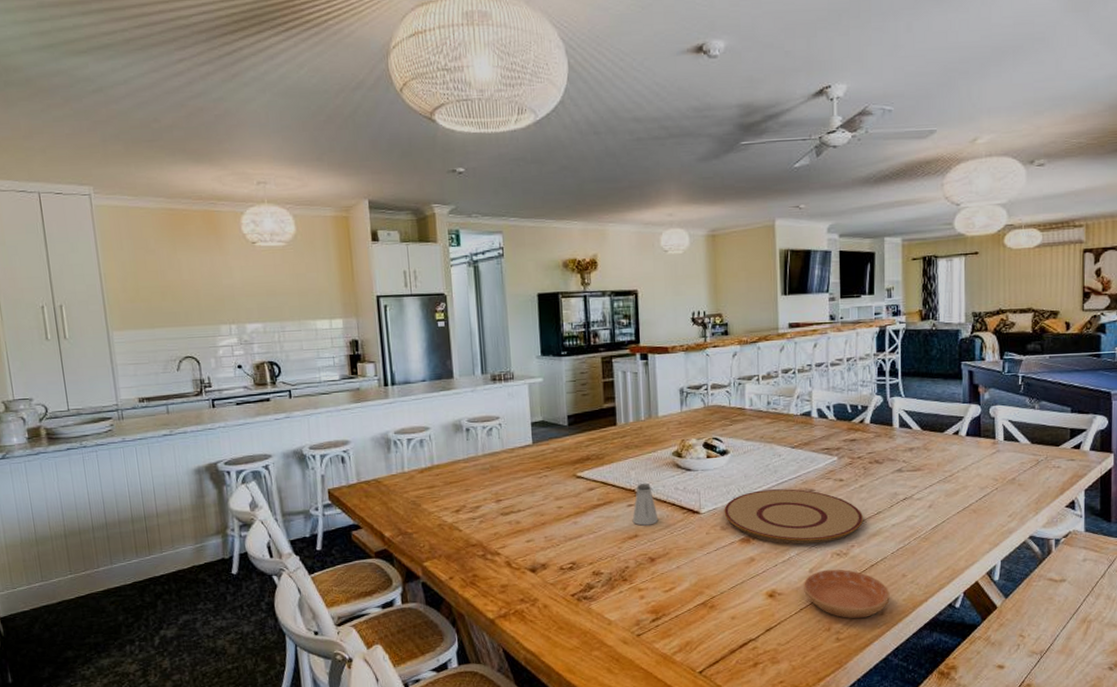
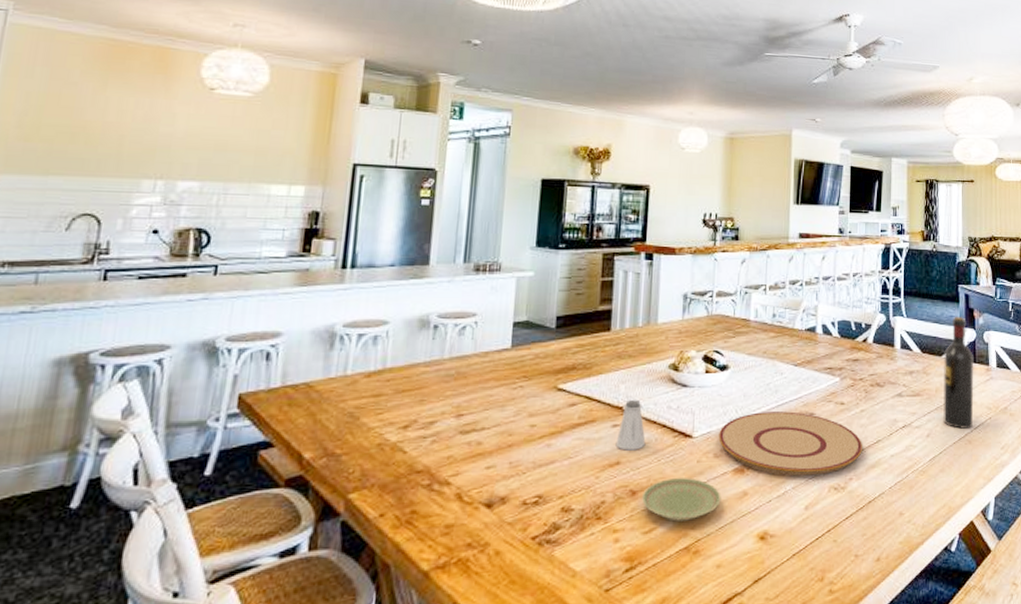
plate: none [659,547,731,582] -> present [641,478,721,521]
saucer: present [804,569,890,619] -> none [798,506,887,566]
wine bottle: none [946,393,978,500] -> present [943,317,973,429]

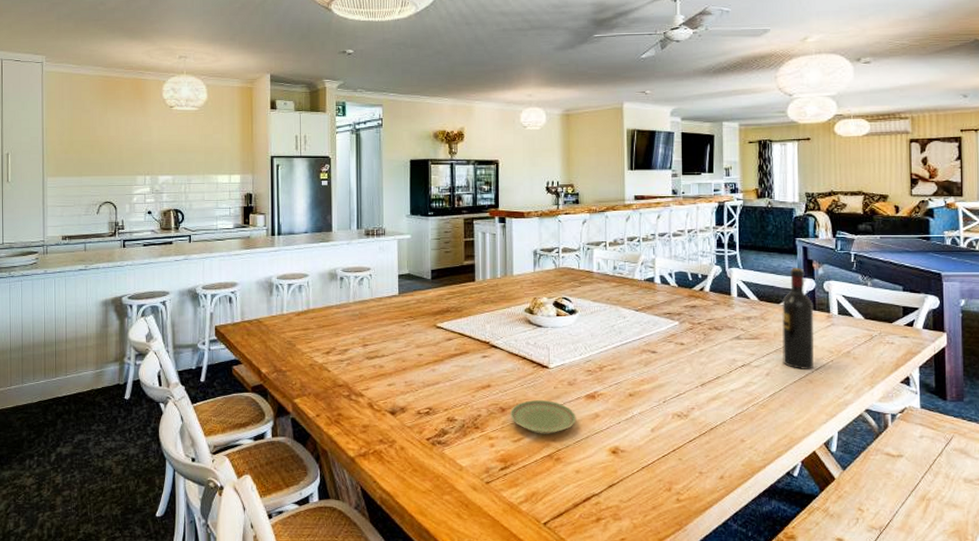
saltshaker: present [615,400,646,451] -> none [486,337,510,377]
plate: present [718,411,863,476] -> none [571,349,704,404]

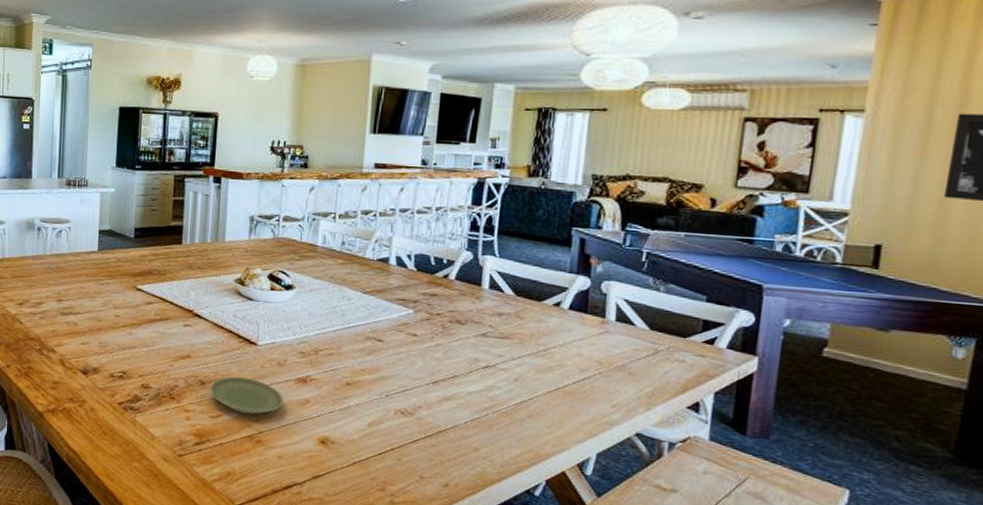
wine bottle: present [782,268,814,369] -> none [537,262,584,380]

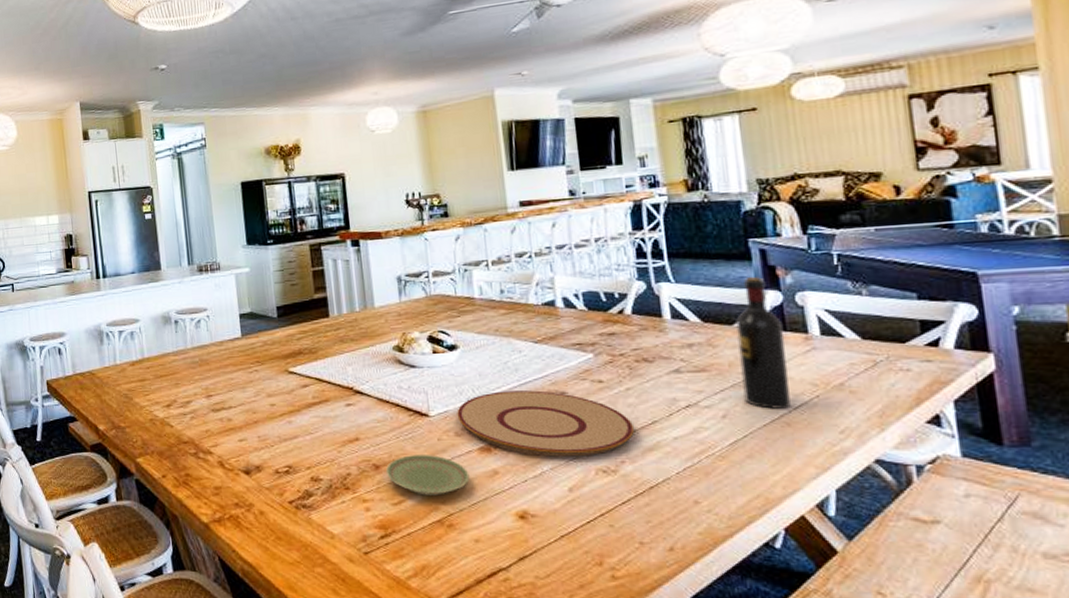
plate: none [282,331,437,398] -> present [457,390,635,457]
wine bottle: none [537,262,584,380] -> present [736,277,791,409]

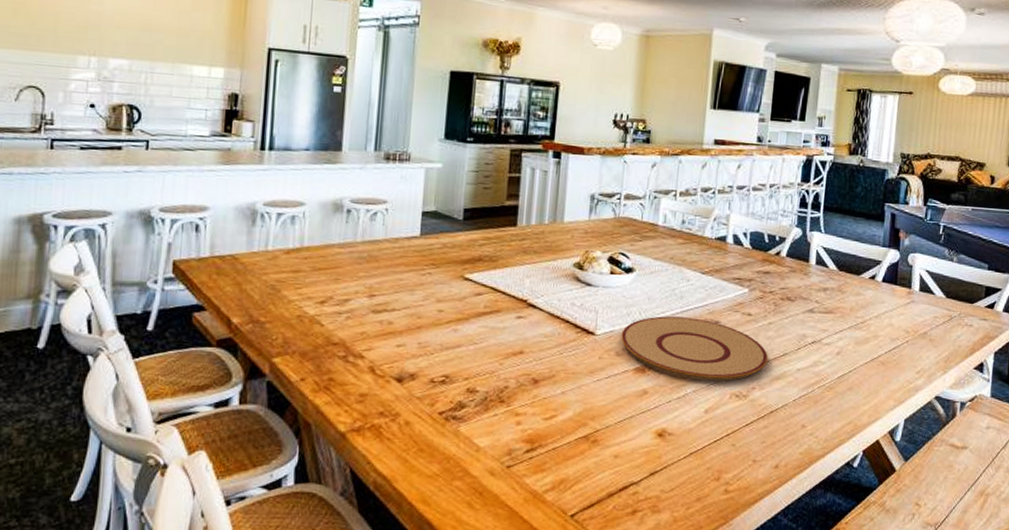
plate: present [385,455,470,496] -> none [543,371,621,412]
wine bottle: present [736,277,791,409] -> none [856,236,895,350]

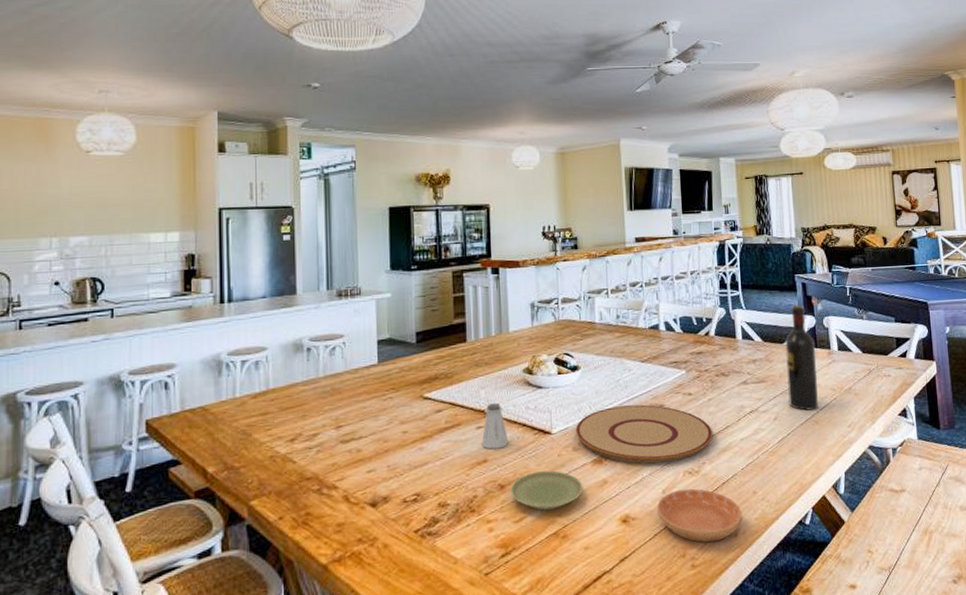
saltshaker: none [519,294,549,342] -> present [481,403,509,450]
plate: none [543,371,621,412] -> present [509,470,583,510]
saucer: none [696,411,787,470] -> present [657,488,743,543]
wine bottle: none [856,236,895,350] -> present [785,305,818,411]

